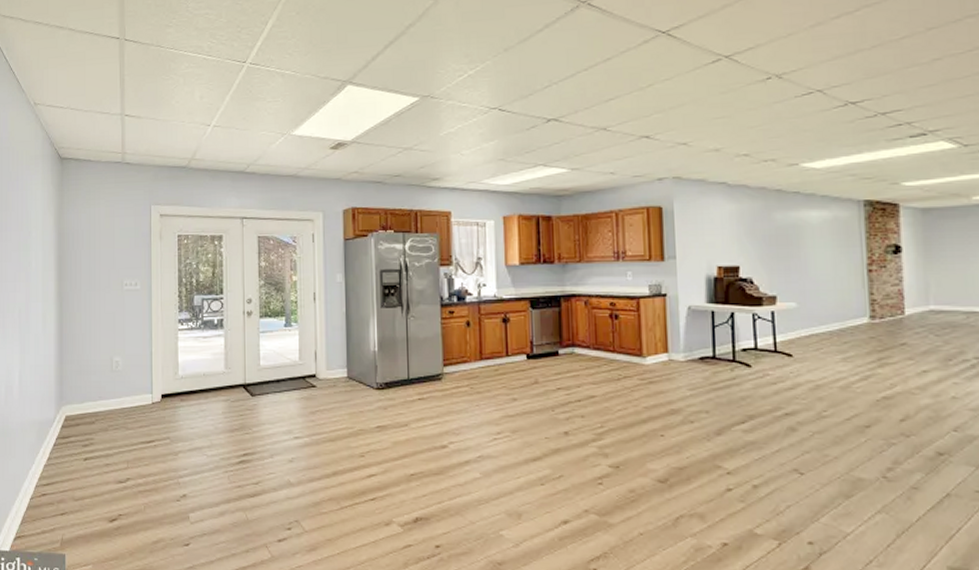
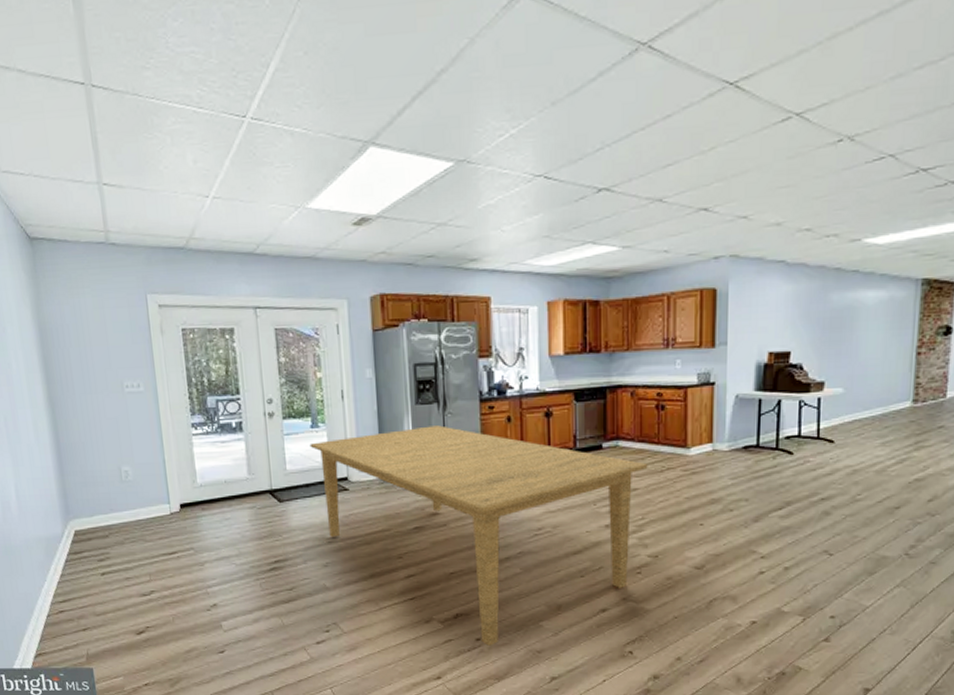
dining table: none [282,328,605,554] -> present [309,425,648,646]

